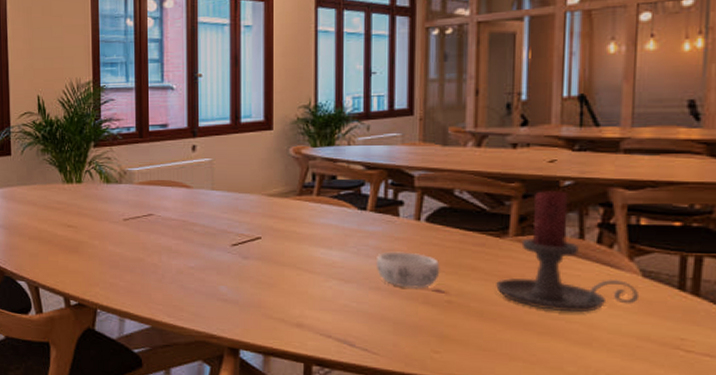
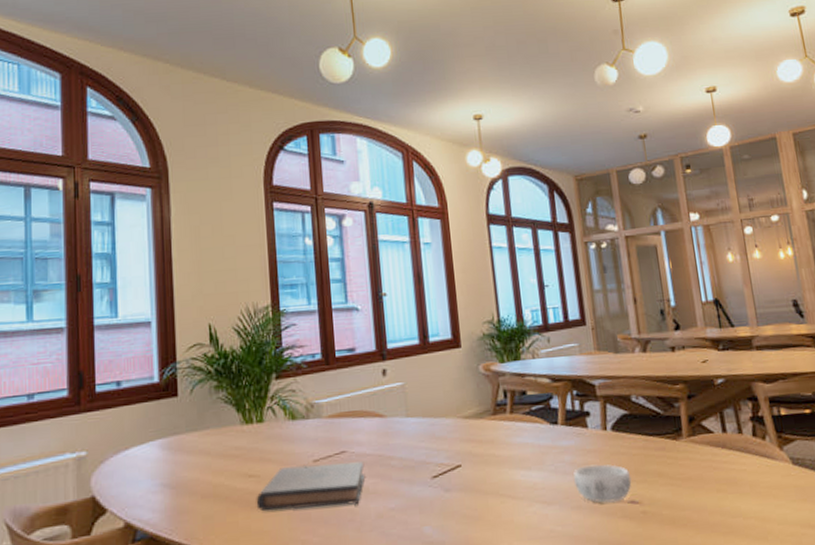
book: none [73,222,169,259] -> present [256,461,365,512]
candle holder: present [496,190,640,313] -> none [680,388,795,509]

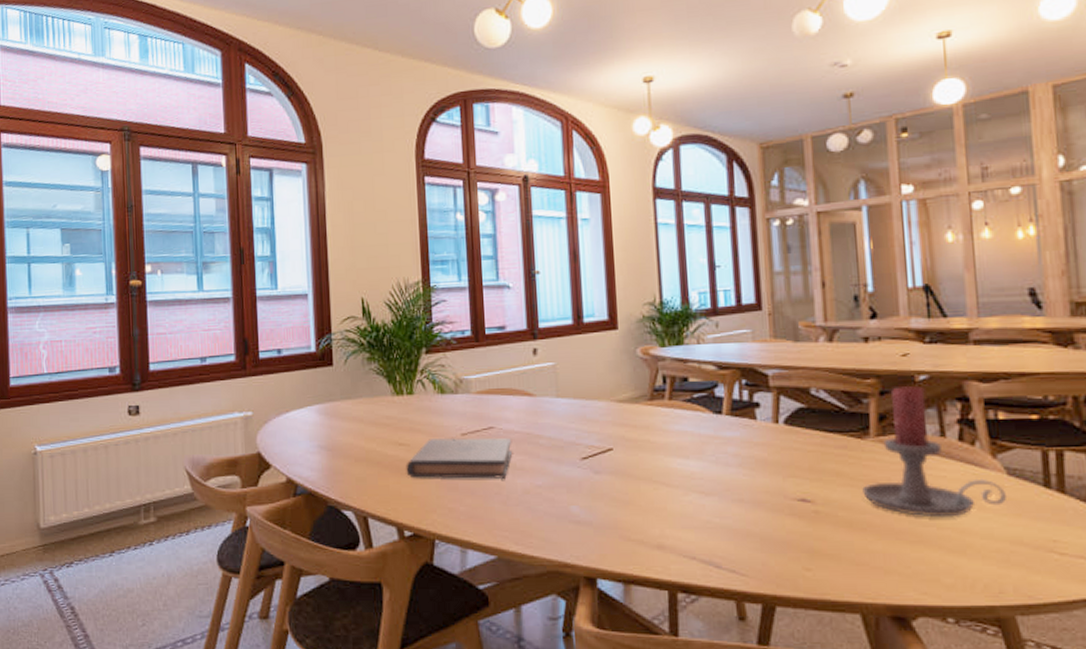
decorative bowl: present [573,464,632,503] -> none [737,458,804,499]
candle holder: none [680,388,795,509] -> present [862,385,1008,518]

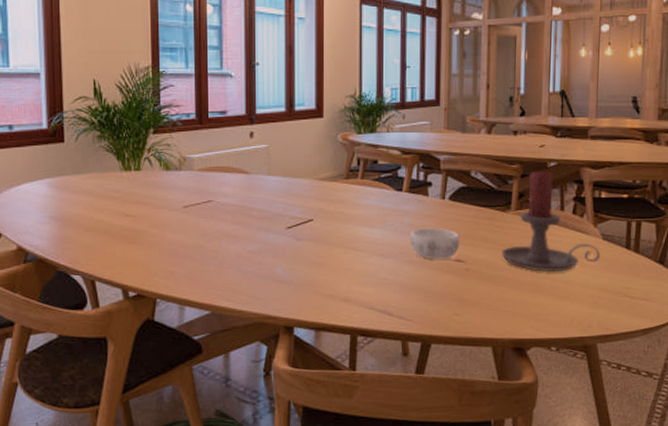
book: present [405,437,513,479] -> none [132,210,228,246]
decorative bowl: none [737,458,804,499] -> present [411,227,460,260]

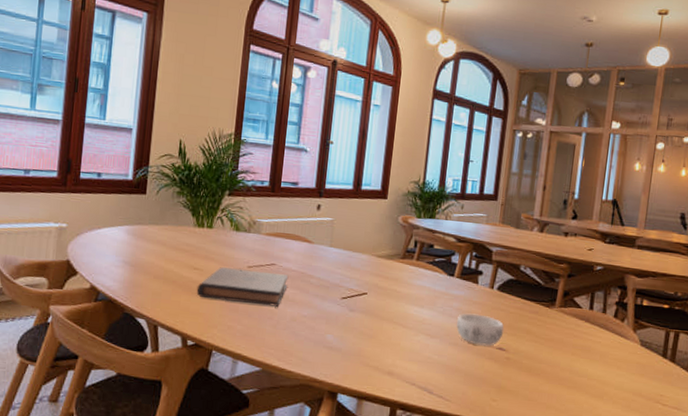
book: none [132,210,228,246] -> present [196,267,289,307]
candle holder: present [502,170,601,272] -> none [542,272,638,373]

